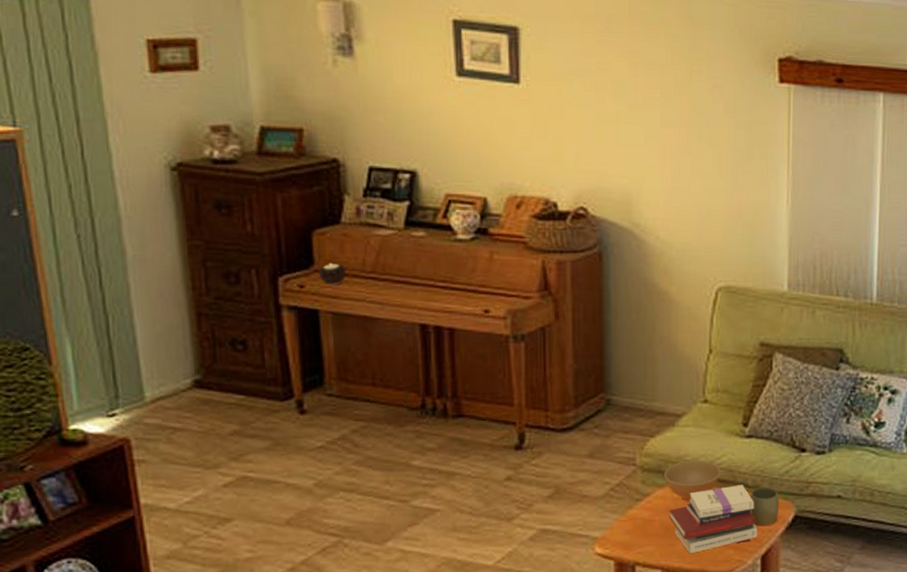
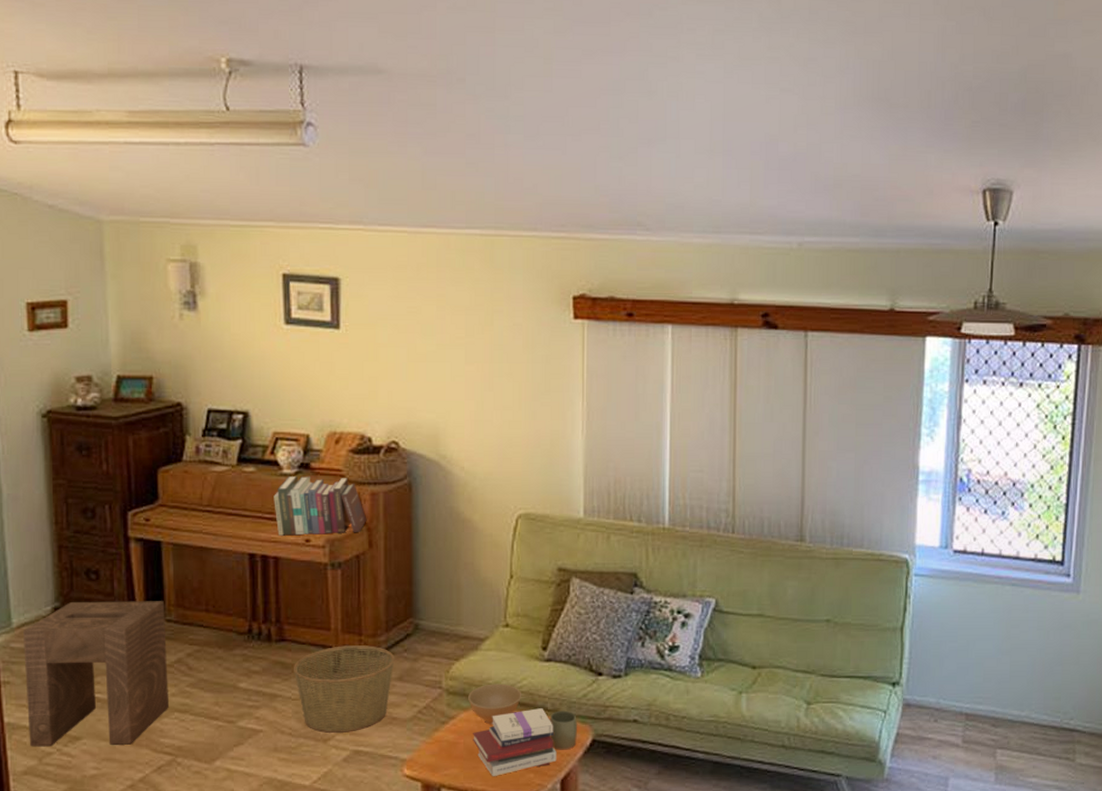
stool: none [159,374,332,530] -> present [23,601,169,747]
candle: present [318,262,347,286] -> none [162,497,186,519]
books: none [447,241,553,306] -> present [274,475,367,536]
basket: none [473,421,585,511] -> present [294,645,395,733]

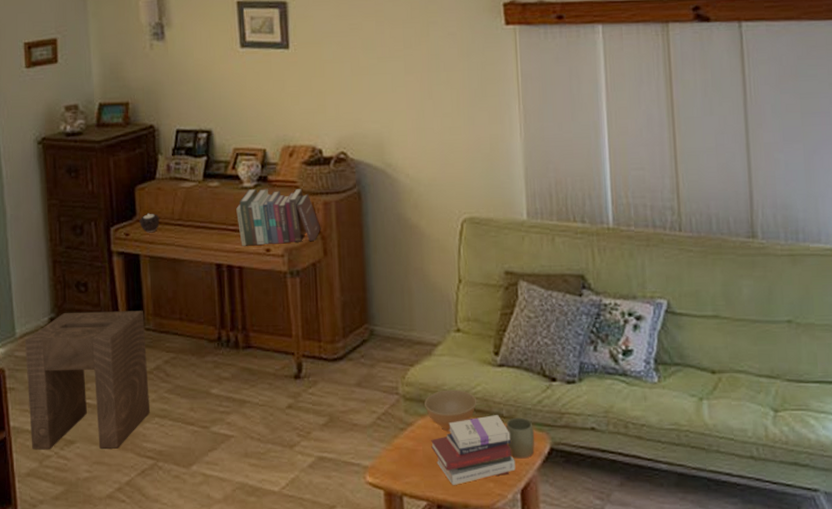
candle: none [162,497,186,519] -> present [139,213,160,233]
basket: present [294,645,395,733] -> none [260,352,353,439]

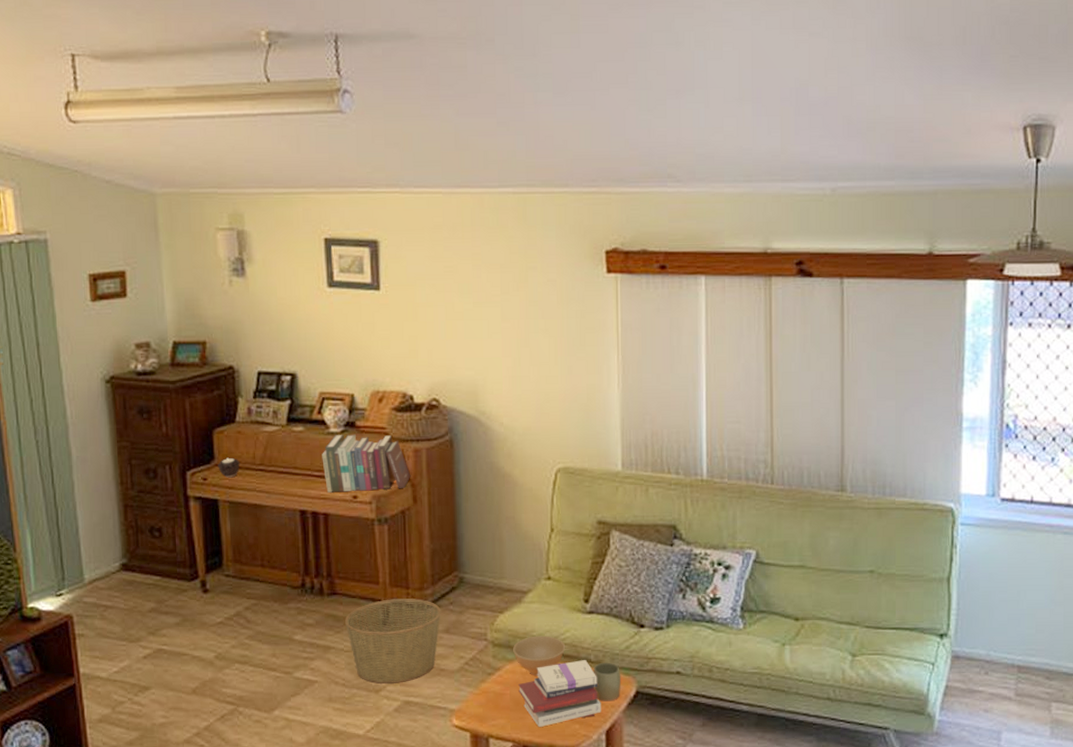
stool: present [25,310,150,450] -> none [95,557,229,696]
basket: none [260,352,353,439] -> present [345,599,441,684]

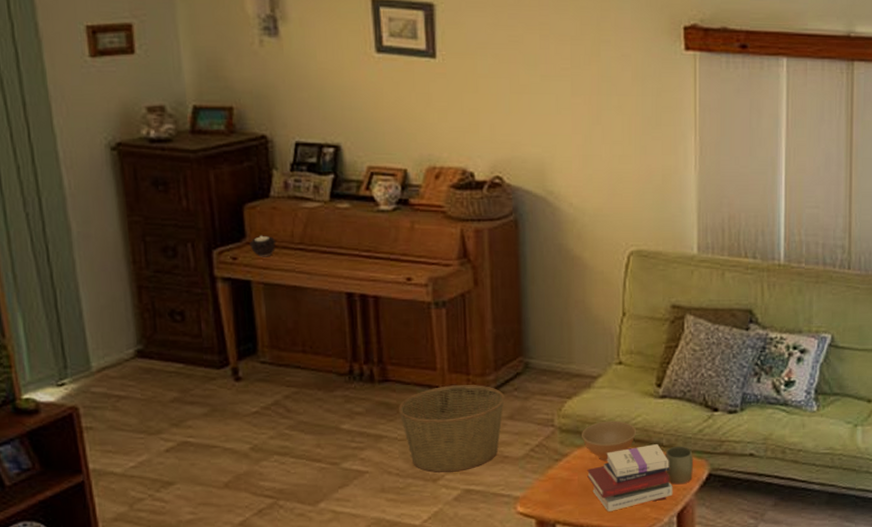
books: present [322,434,411,493] -> none [371,212,472,274]

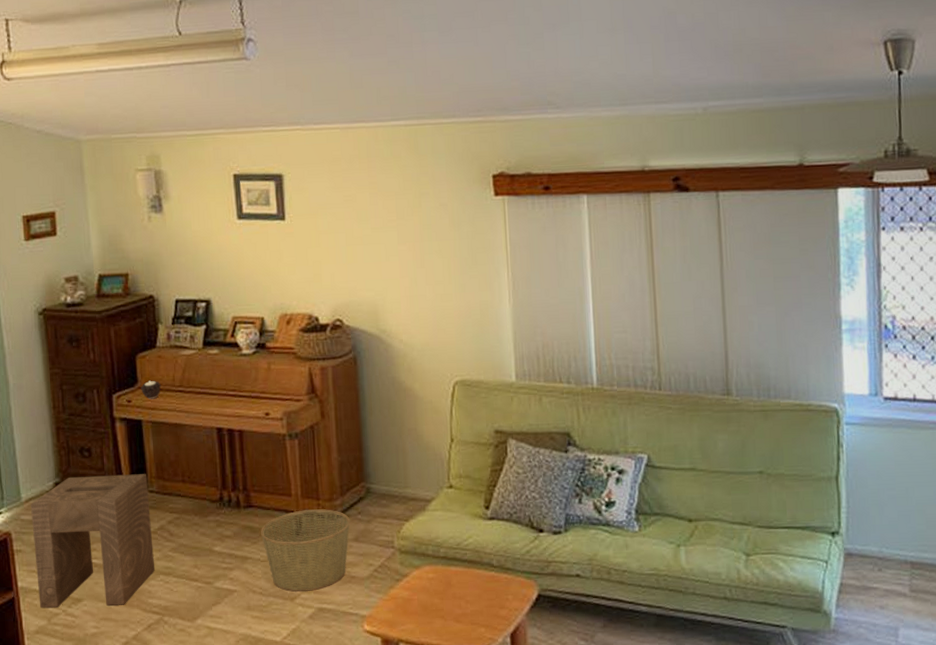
stool: none [104,342,267,493] -> present [31,474,155,609]
bowl: present [582,421,637,462] -> none [419,542,469,582]
books: present [587,444,673,511] -> none [425,565,505,631]
mug: present [665,446,694,485] -> none [496,566,524,605]

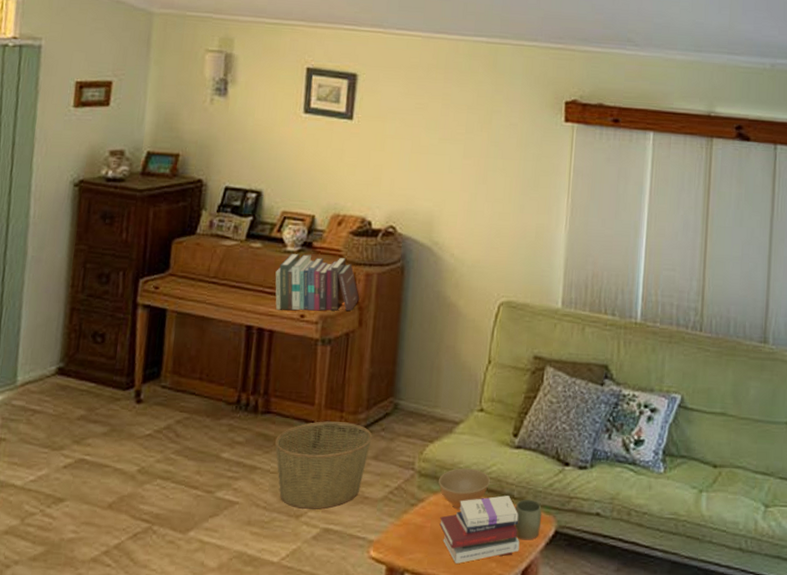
stool: present [31,474,155,609] -> none [15,363,162,509]
candle: present [141,380,162,400] -> none [171,268,195,288]
books: none [236,355,319,411] -> present [275,253,360,312]
bowl: none [419,542,469,582] -> present [438,468,491,510]
books: none [425,565,505,631] -> present [439,495,520,564]
mug: none [496,566,524,605] -> present [513,499,542,540]

